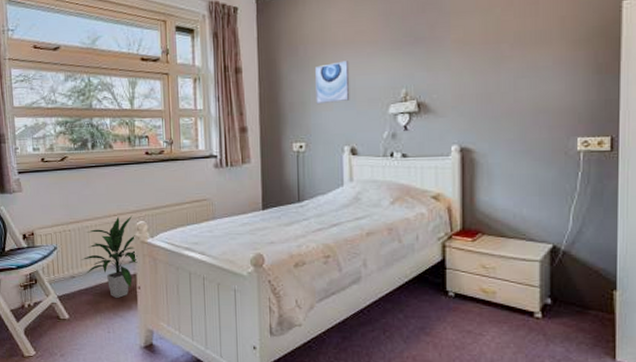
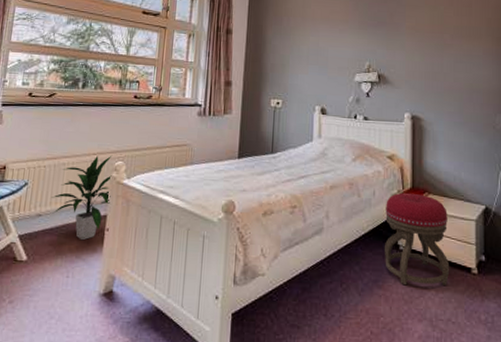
wall art: present [315,61,350,105] -> none [294,33,324,68]
stool: none [430,235,509,332] -> present [384,192,450,286]

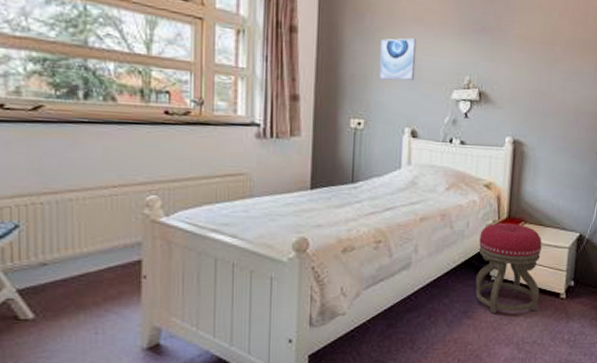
indoor plant: present [52,155,113,240] -> none [59,187,145,290]
wall art: none [294,33,324,68] -> present [379,38,417,81]

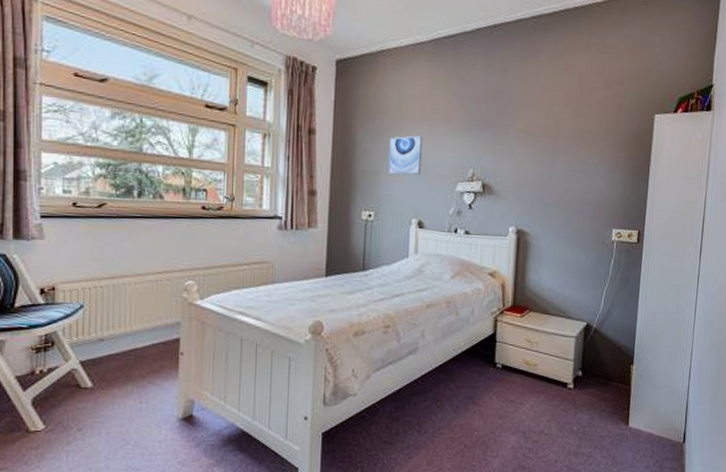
stool: present [475,222,542,314] -> none [480,310,548,401]

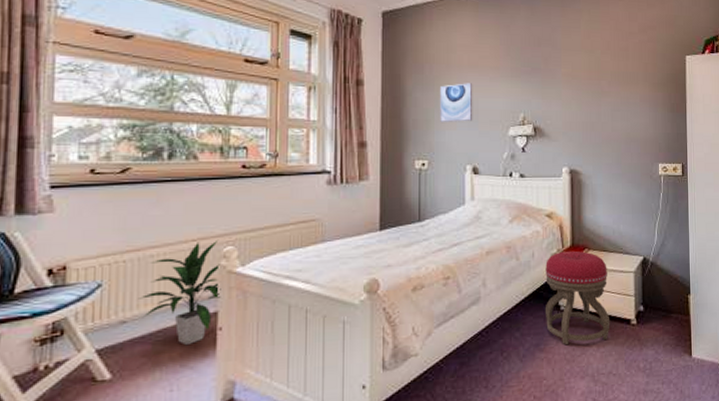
indoor plant: none [114,273,183,364] -> present [139,239,222,345]
stool: none [480,310,548,401] -> present [545,250,611,345]

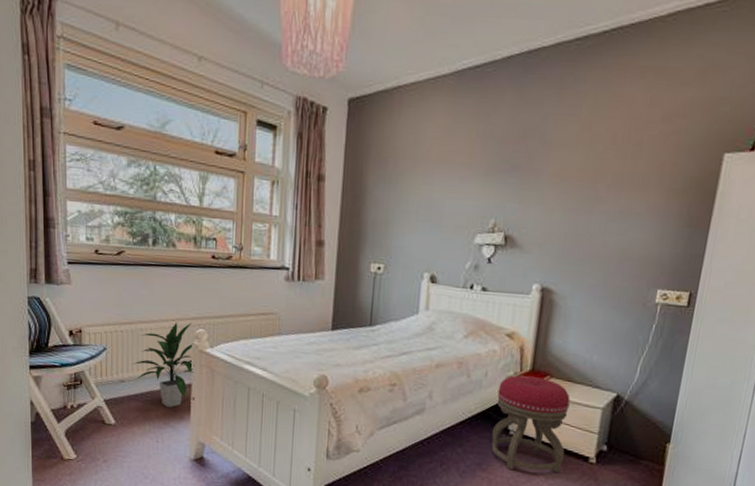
wall art: present [440,83,473,123] -> none [400,181,440,226]

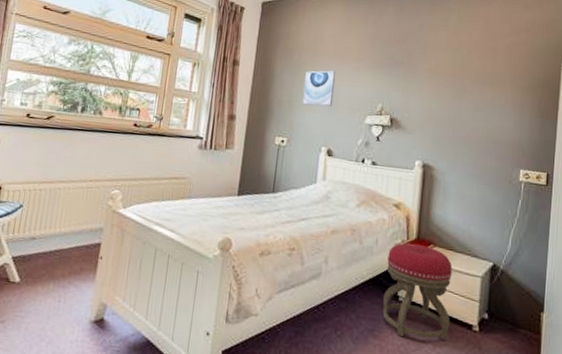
indoor plant: present [133,321,195,407] -> none [46,182,109,266]
wall art: none [400,181,440,226] -> present [302,70,336,107]

